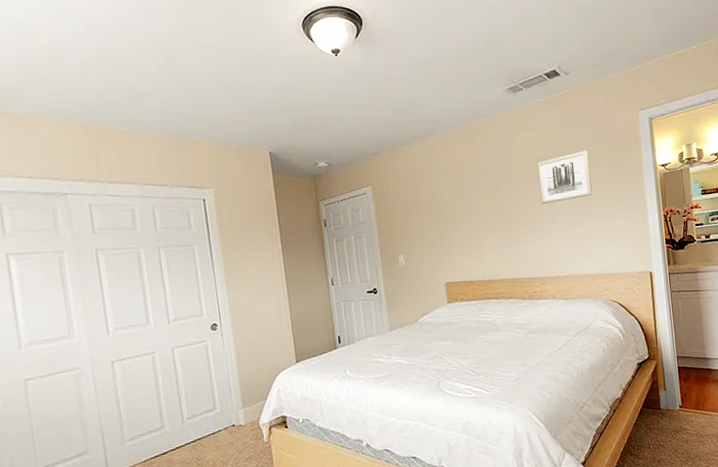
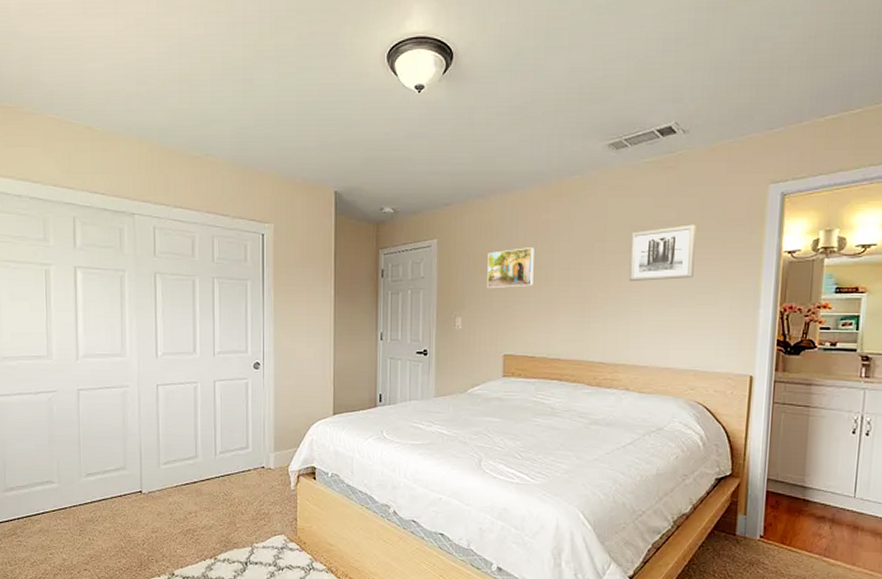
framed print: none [418,184,462,226] -> present [487,247,534,289]

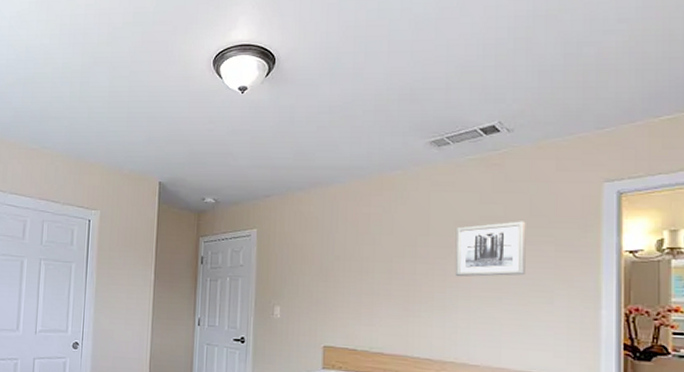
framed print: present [487,247,534,289] -> none [306,239,355,279]

